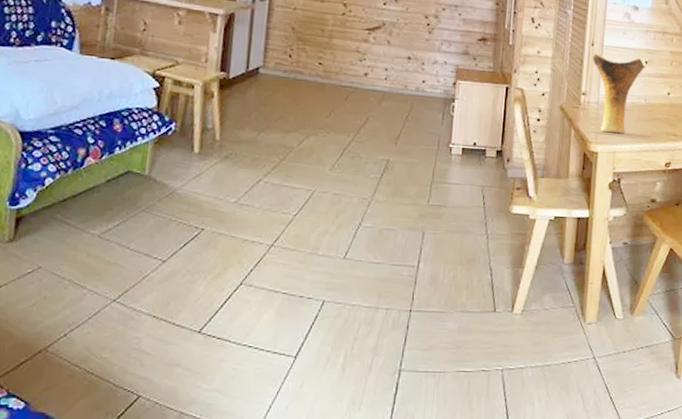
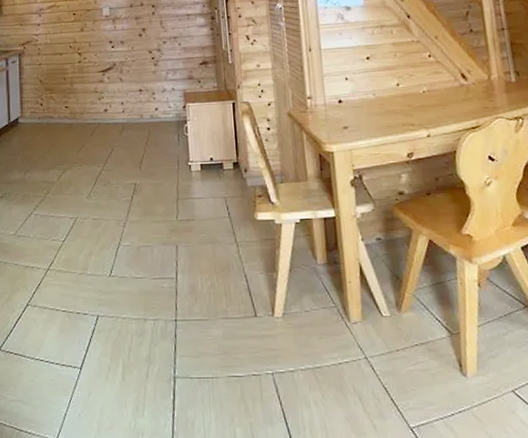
vase: present [592,53,647,134] -> none [312,54,369,132]

